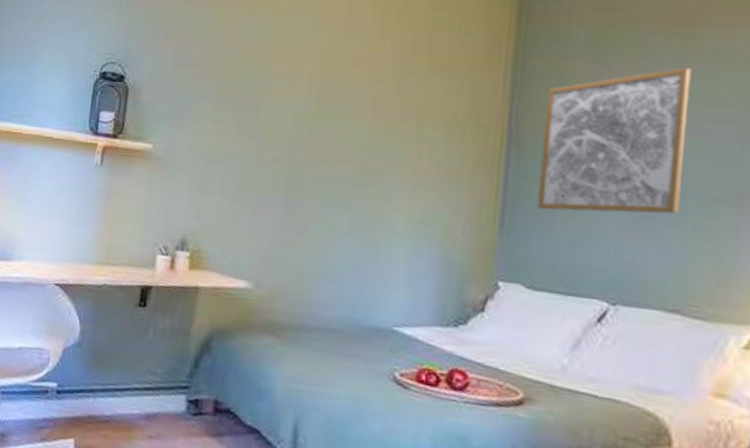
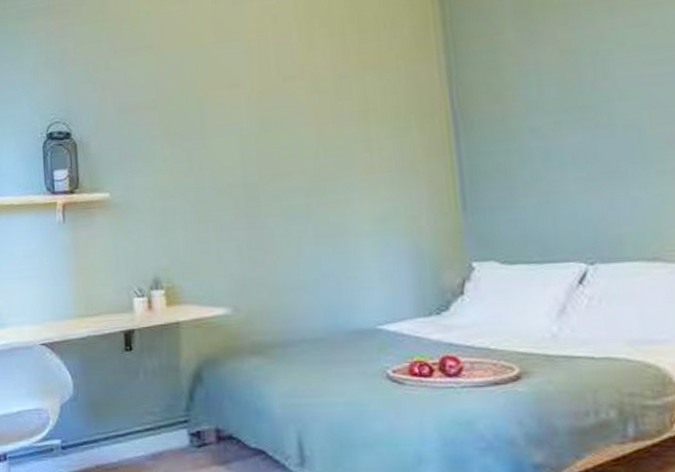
wall art: present [537,66,692,214] -> none [484,17,639,185]

